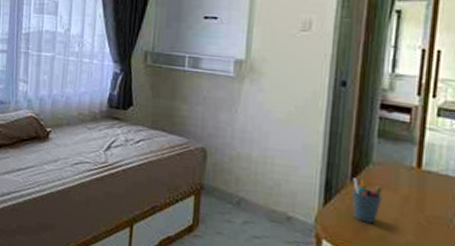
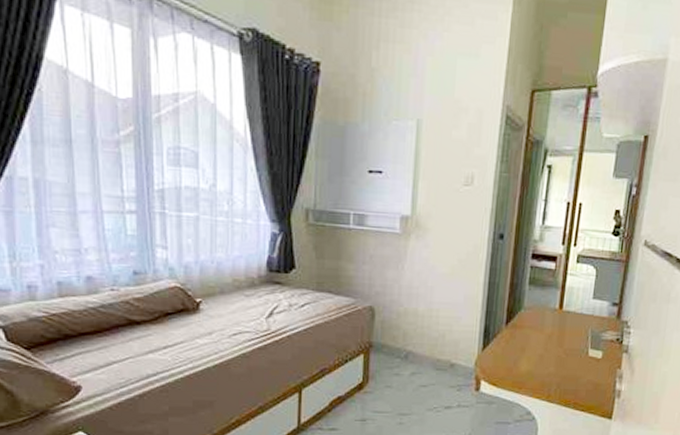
pen holder: present [352,178,383,224] -> none [506,323,532,361]

